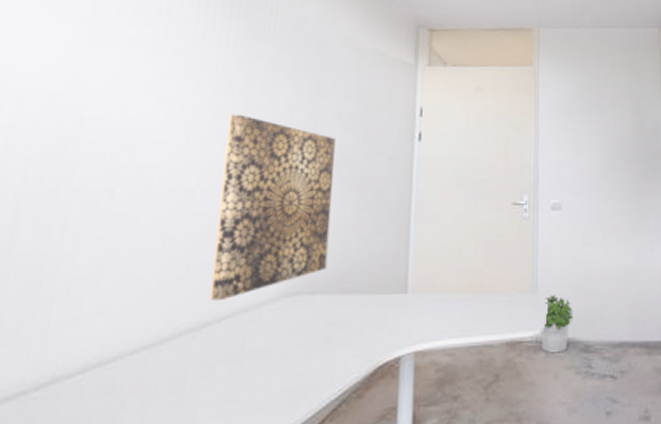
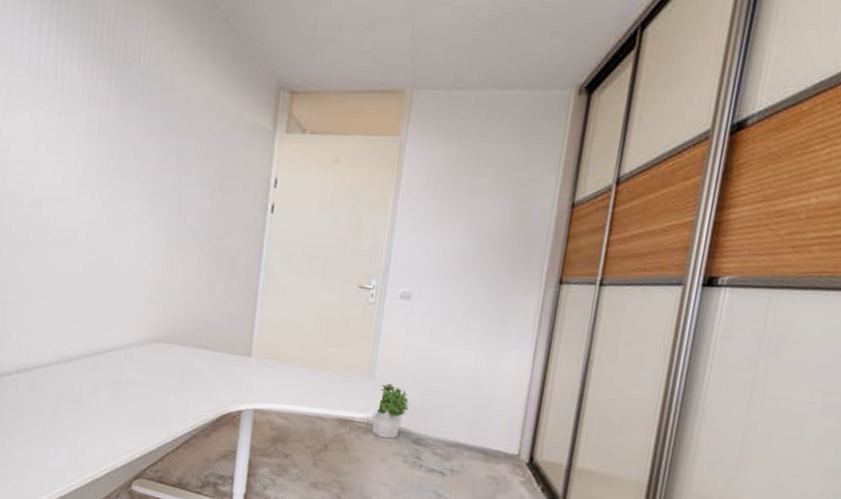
wall art: present [209,114,336,302] -> none [96,175,196,337]

